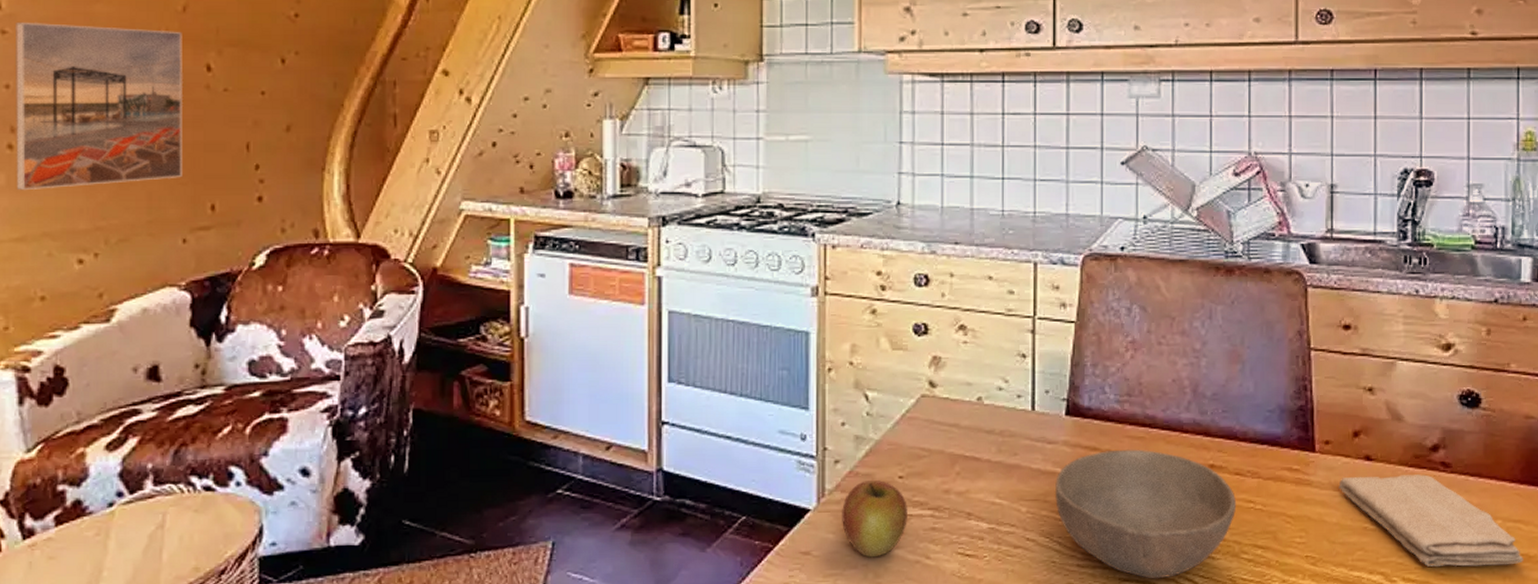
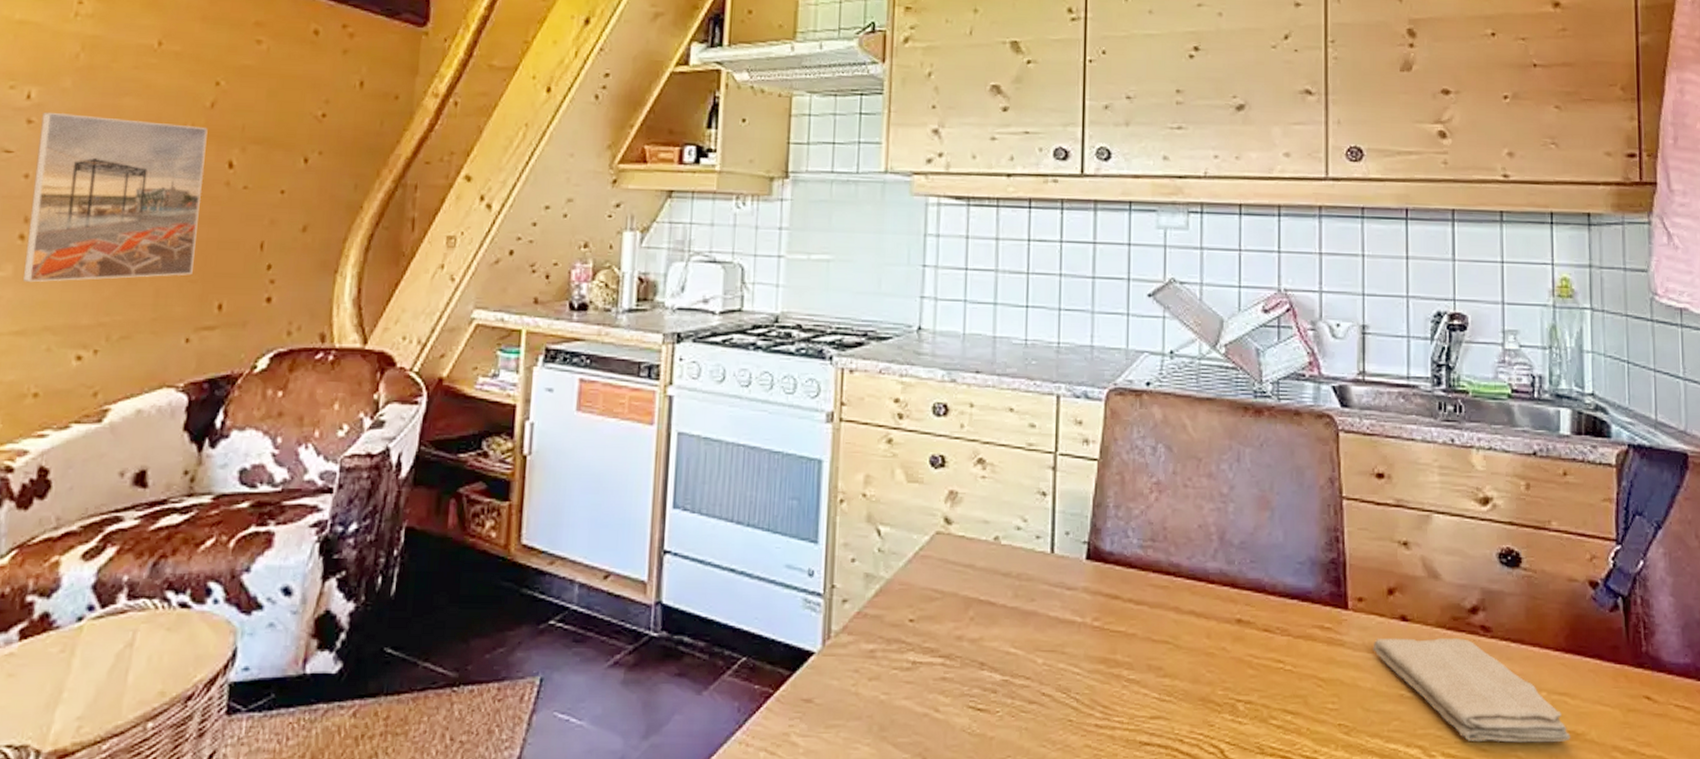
apple: present [842,480,907,558] -> none [847,623,917,708]
bowl: present [1054,449,1237,579] -> none [1072,599,1265,744]

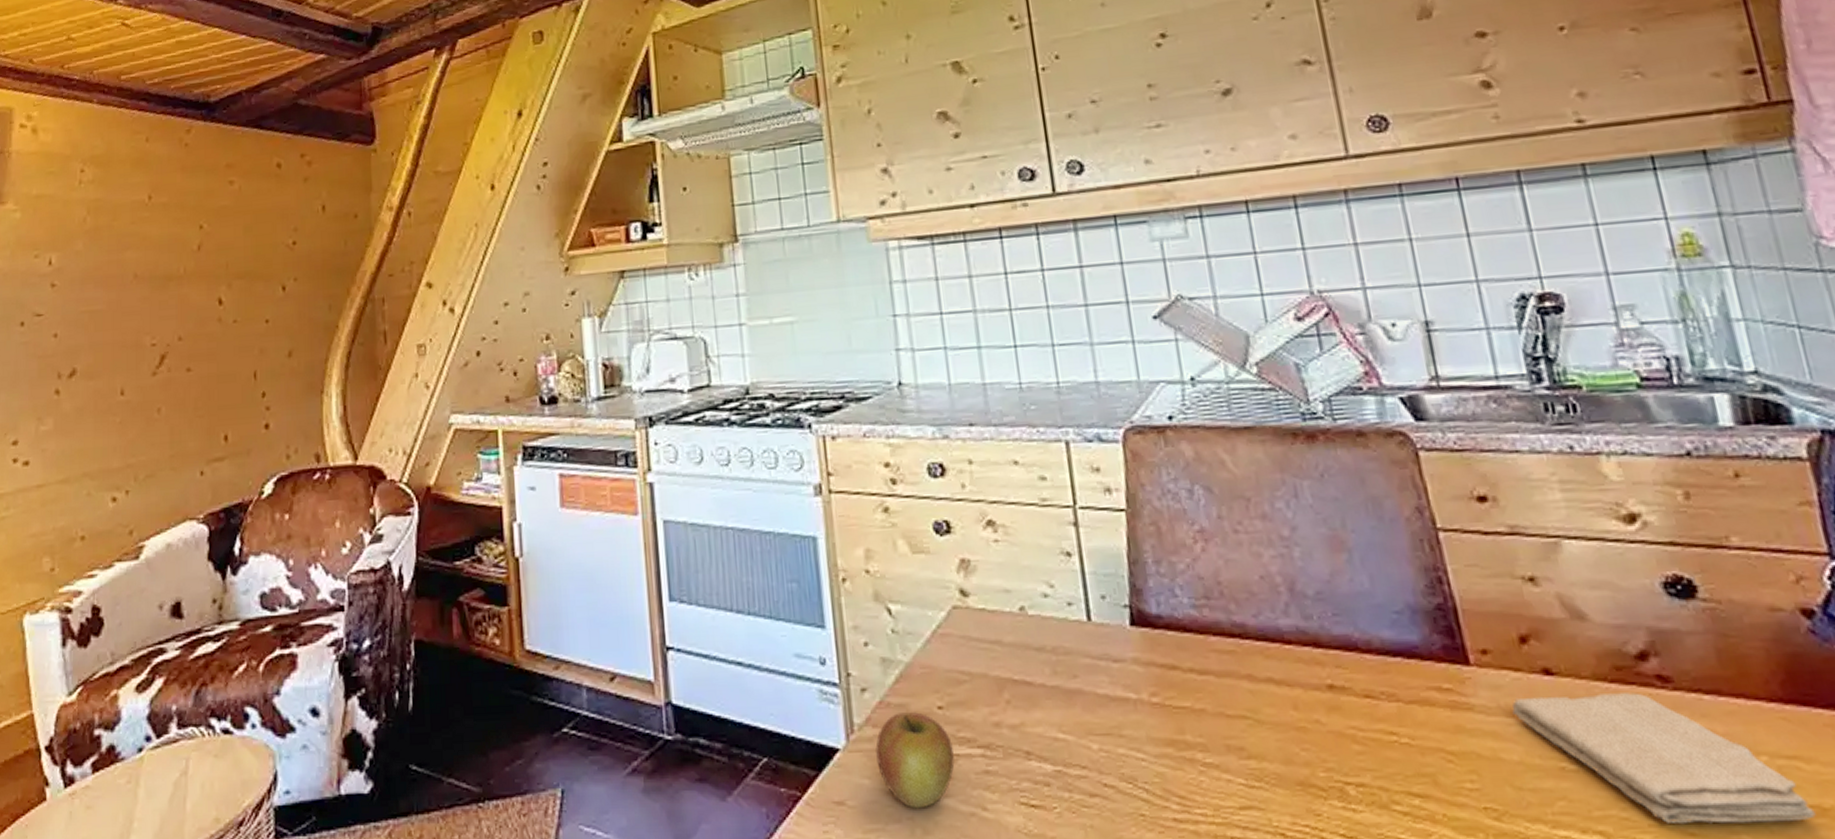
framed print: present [23,111,208,283] -> none [61,269,199,434]
apple: none [847,623,917,708] -> present [875,712,955,809]

